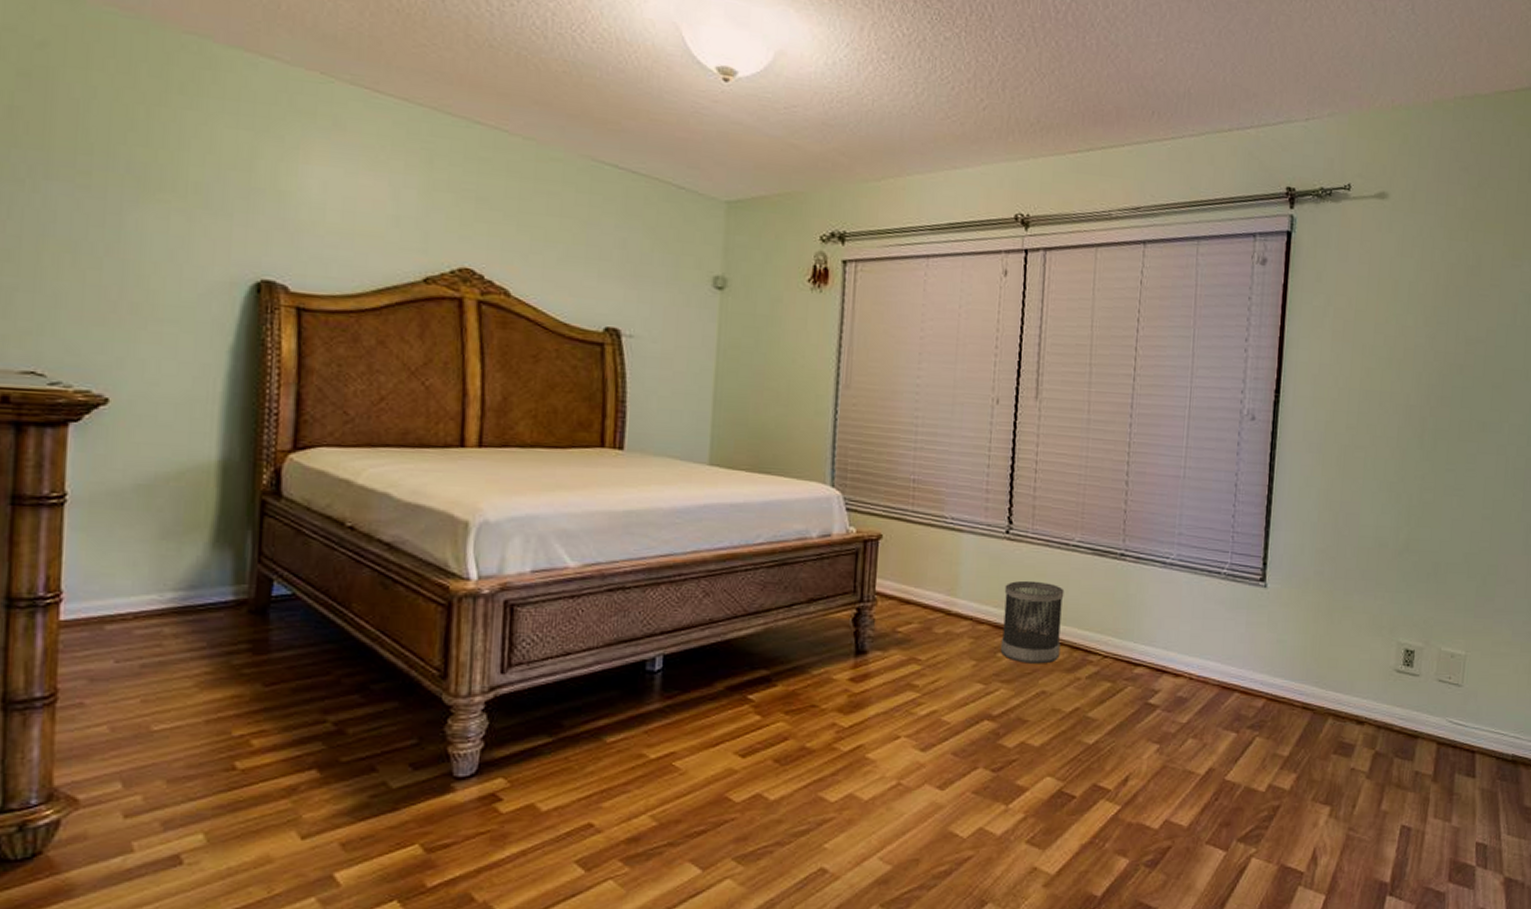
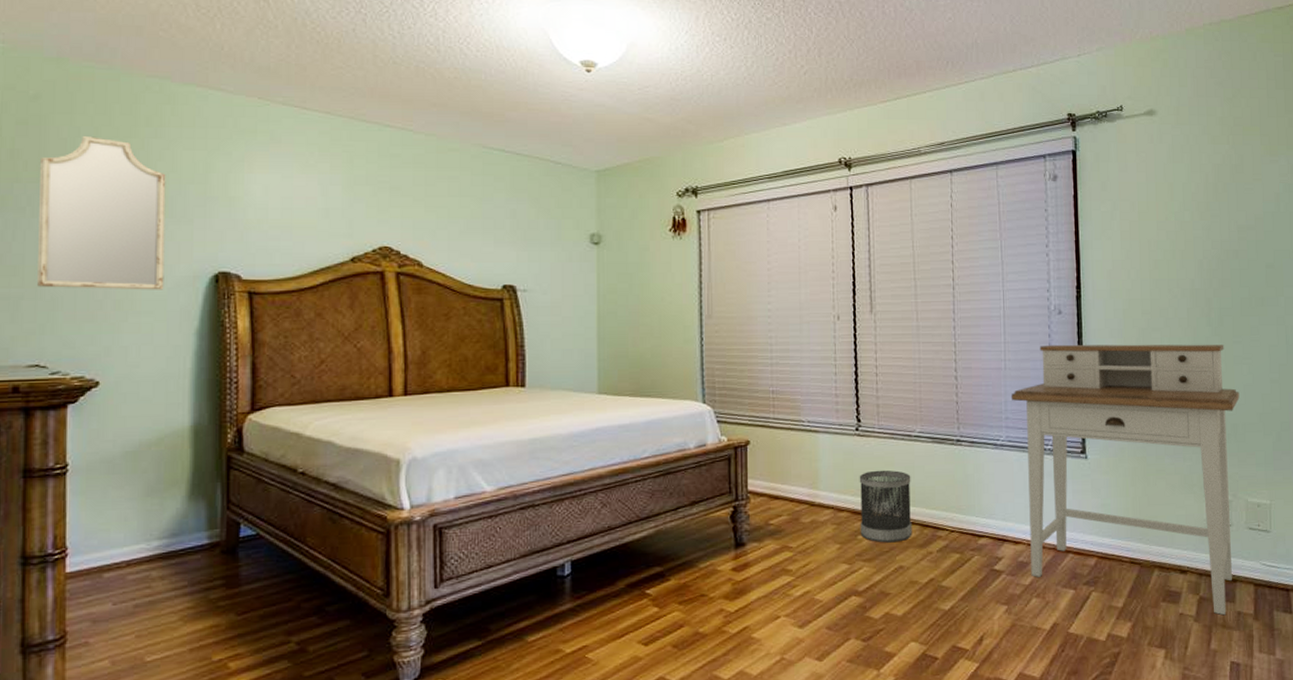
home mirror: none [37,97,202,296] -> present [37,135,166,290]
desk: none [1187,454,1446,774] -> present [1010,344,1240,616]

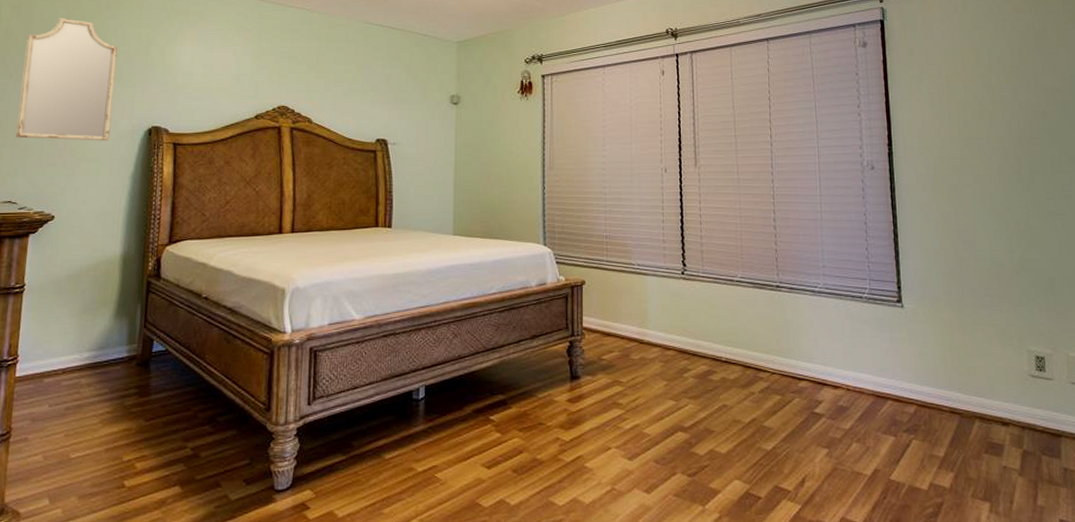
wastebasket: present [859,470,912,543] -> none [685,312,735,382]
desk: present [1010,344,1240,616] -> none [827,198,1056,471]

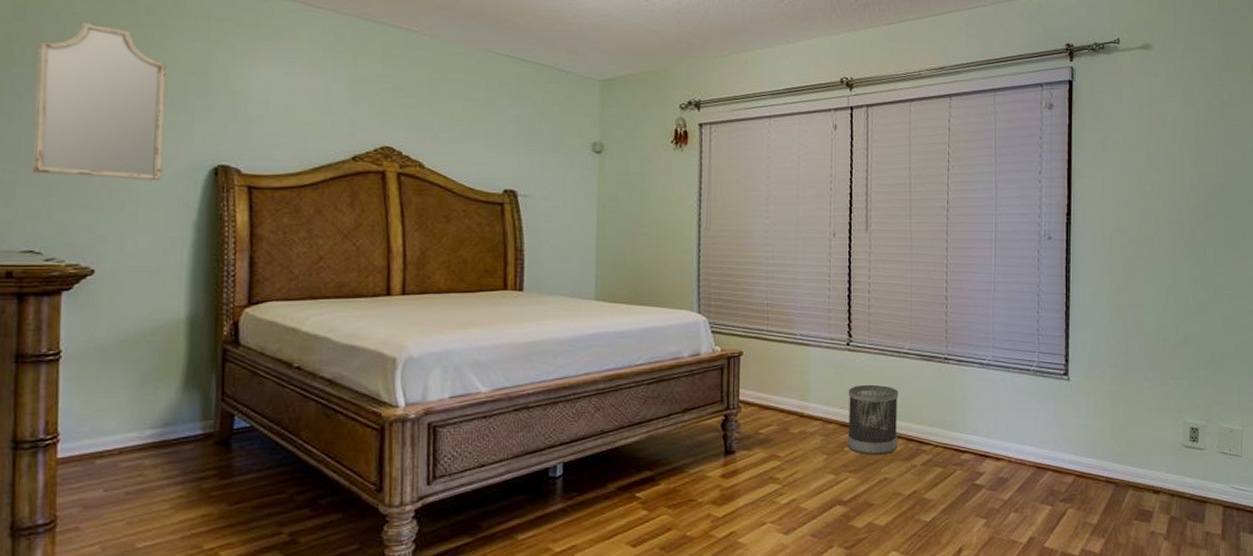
wastebasket: none [685,312,735,382] -> present [847,384,899,455]

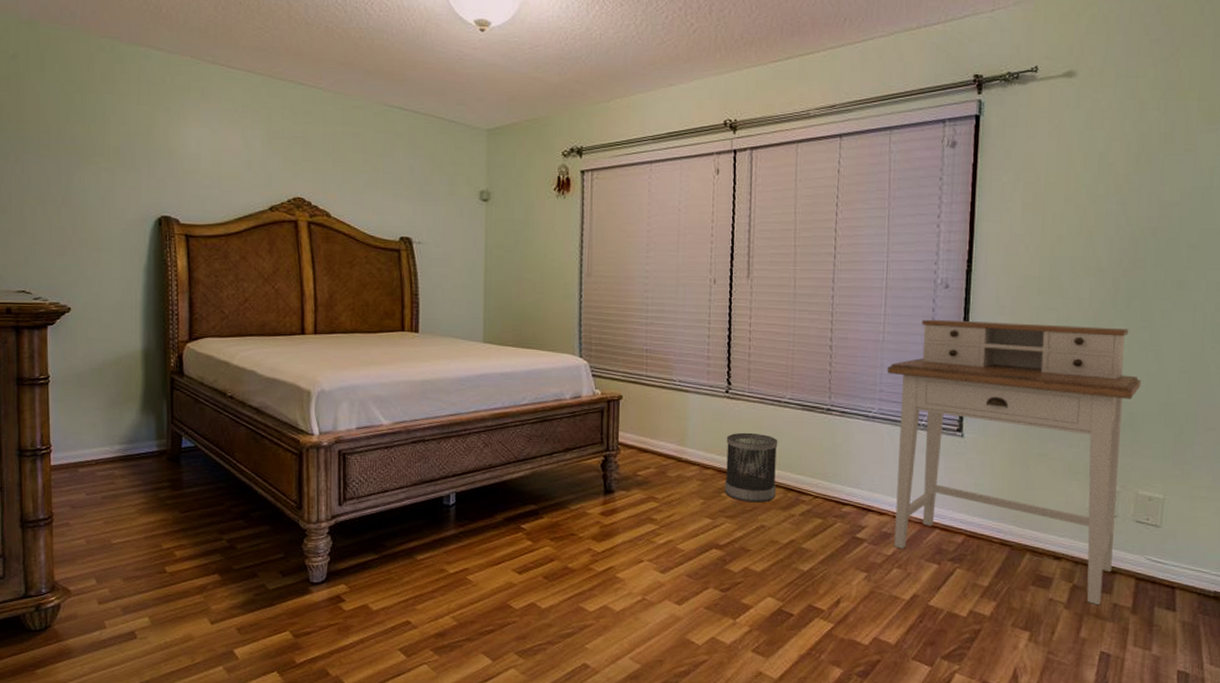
home mirror: present [33,22,167,181] -> none [20,90,119,231]
desk: none [998,269,1218,535] -> present [886,319,1141,606]

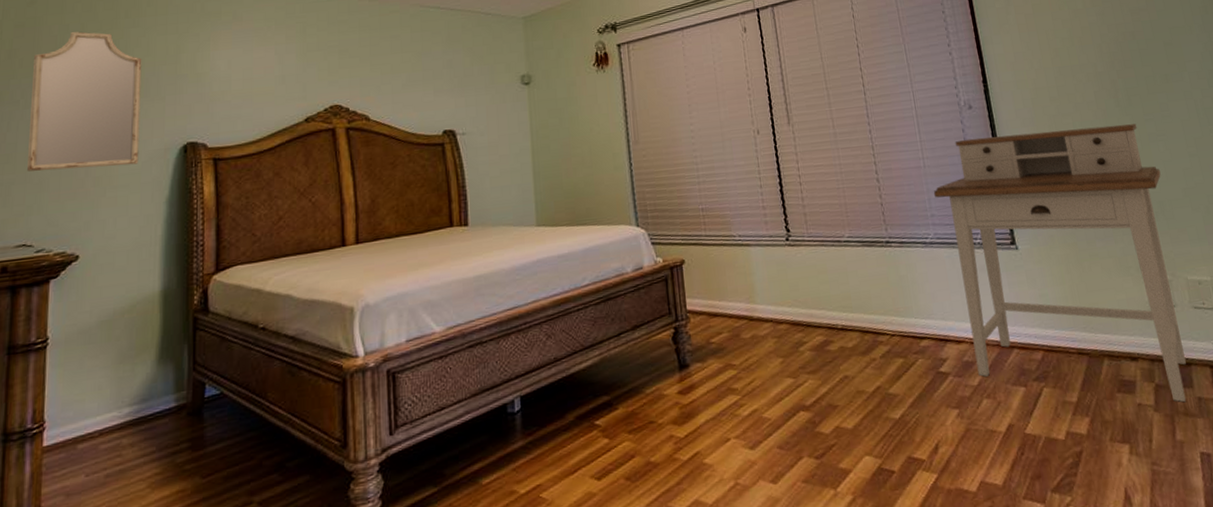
home mirror: none [20,90,119,231] -> present [27,31,142,172]
wastebasket: present [724,432,778,503] -> none [794,277,853,353]

